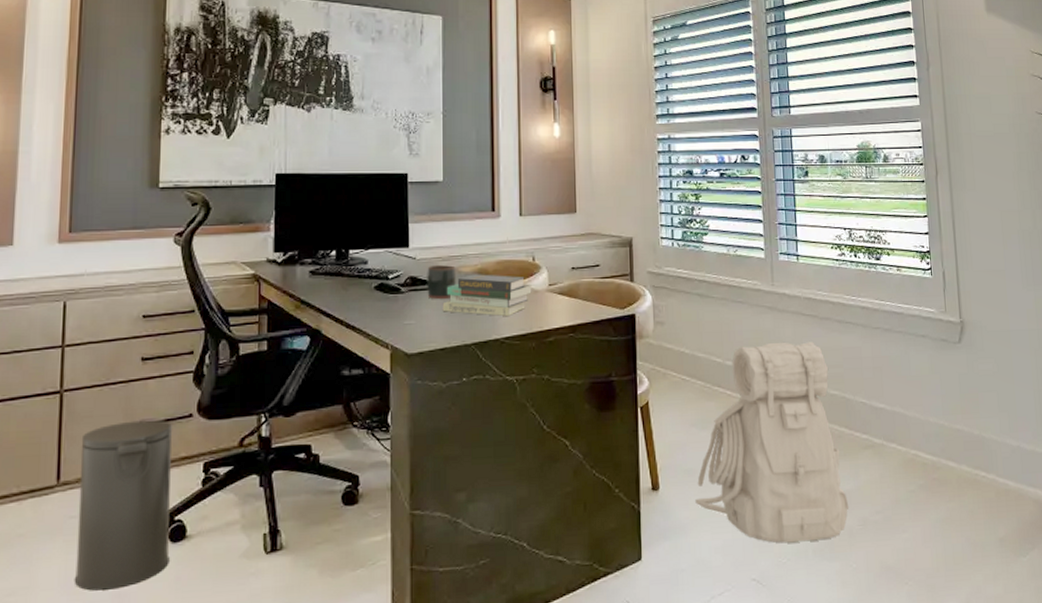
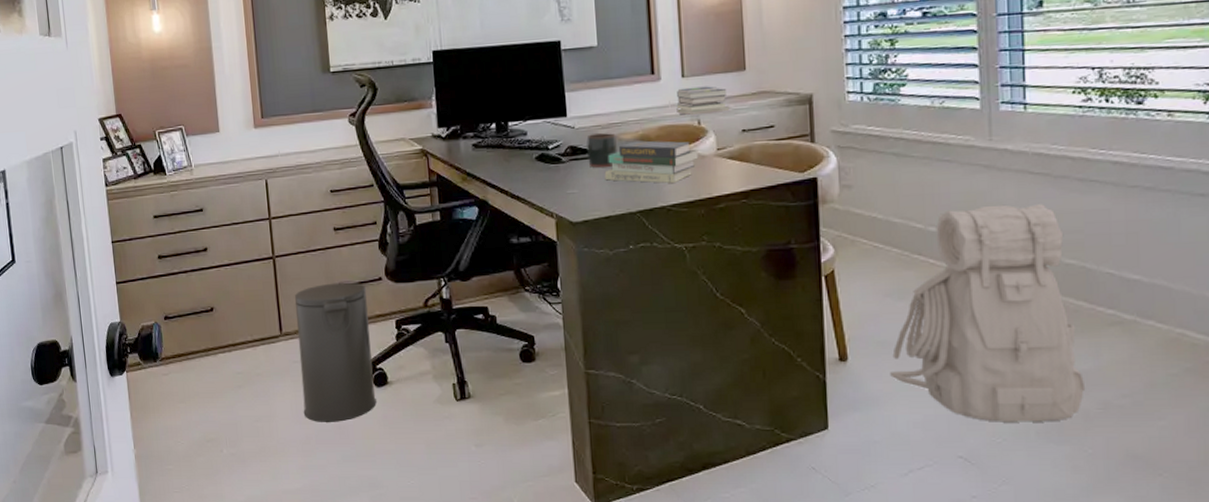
books: none [514,225,561,252] -> present [676,86,730,116]

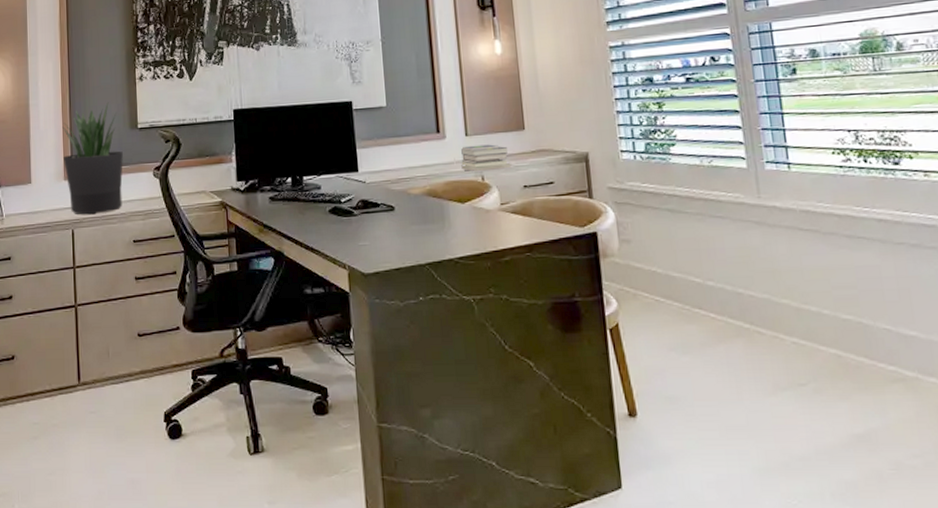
planter: none [249,44,318,165] -> present [62,102,123,215]
trash bin: present [294,282,376,422] -> none [94,331,170,476]
mug: present [586,133,617,168] -> none [377,187,406,221]
books: present [604,140,699,183] -> none [394,195,483,236]
backpack: present [890,204,1086,422] -> none [680,260,876,483]

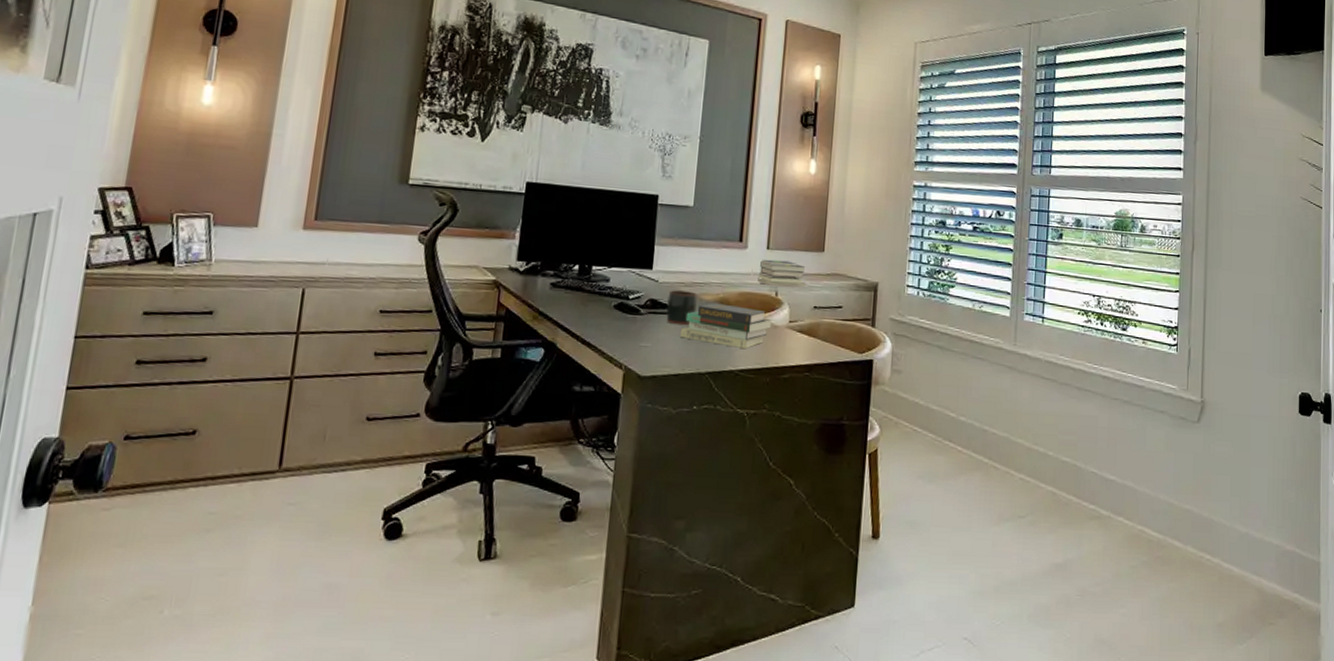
planter: present [62,102,123,215] -> none [305,148,385,275]
mug: none [377,187,406,221] -> present [666,290,698,325]
books: none [394,195,483,236] -> present [680,303,772,348]

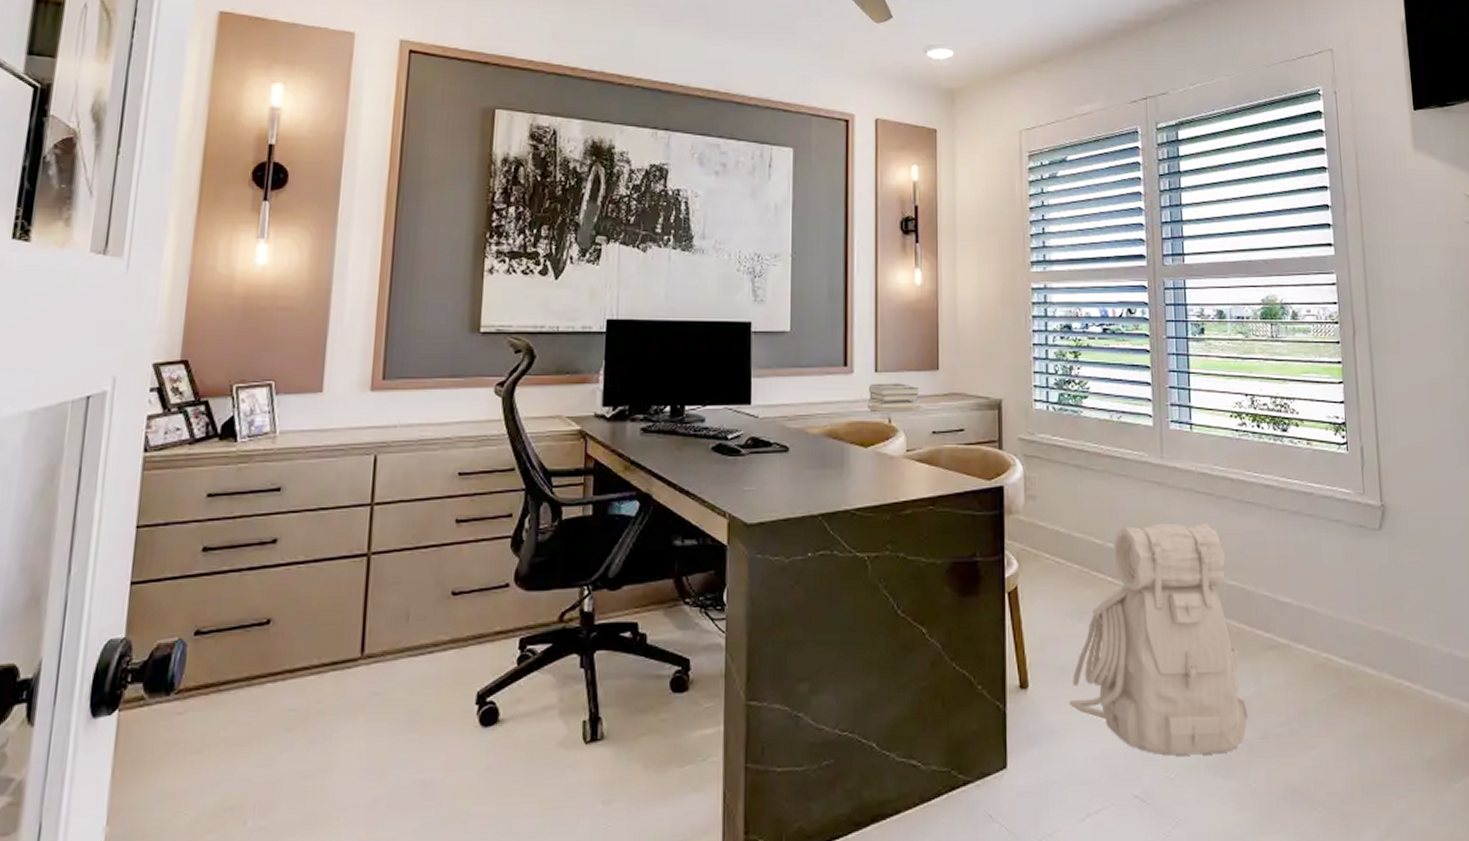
mug: present [666,290,698,325] -> none [770,425,802,463]
books: present [680,303,772,348] -> none [786,436,887,484]
backpack: none [914,402,1069,606] -> present [1069,522,1249,756]

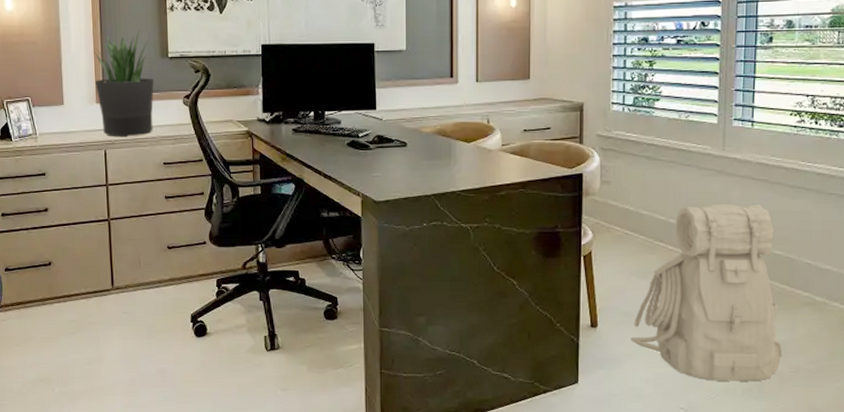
planter: none [372,296,456,437] -> present [94,30,154,137]
books: present [868,383,921,413] -> none [470,91,515,115]

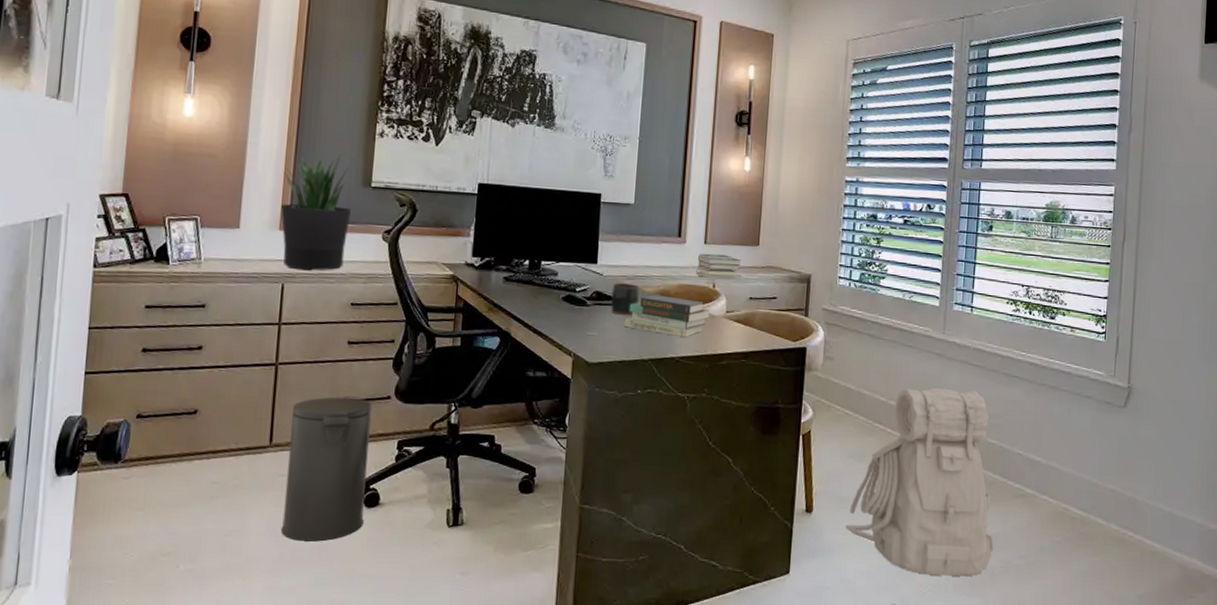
trash bin: none [126,244,196,367] -> present [280,397,373,542]
mug: none [392,126,418,155] -> present [610,283,640,315]
books: none [406,134,486,171] -> present [624,295,710,337]
books: none [470,91,515,115] -> present [696,253,742,280]

